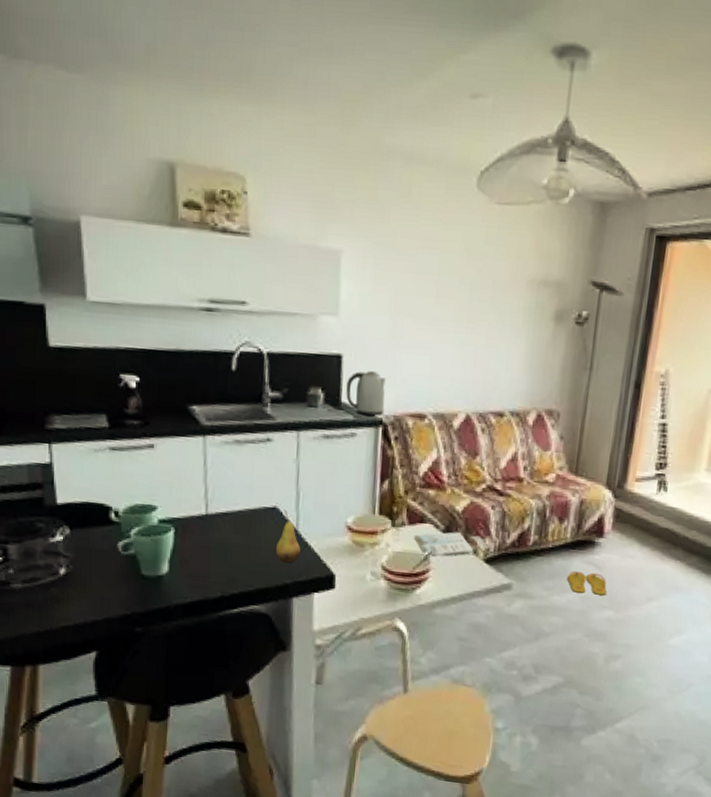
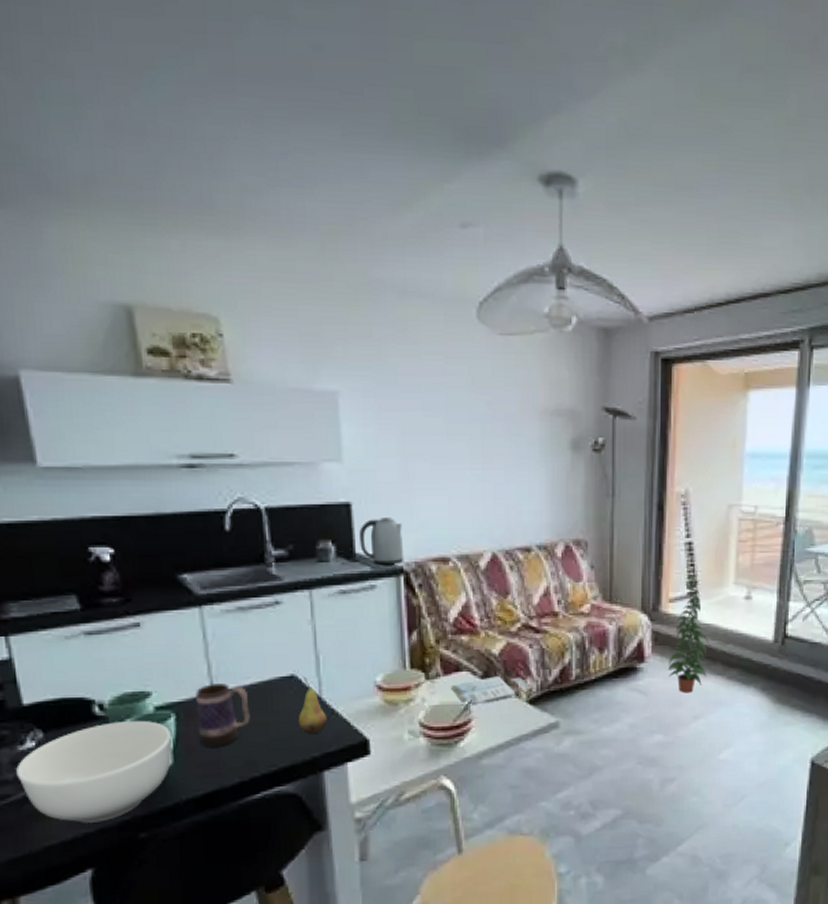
bowl: none [47,528,169,613] -> present [16,720,172,823]
mug: none [191,505,236,562] -> present [194,683,250,747]
flip-flop: present [567,570,607,596] -> none [614,699,654,721]
plant: none [625,454,672,574] -> present [667,573,709,693]

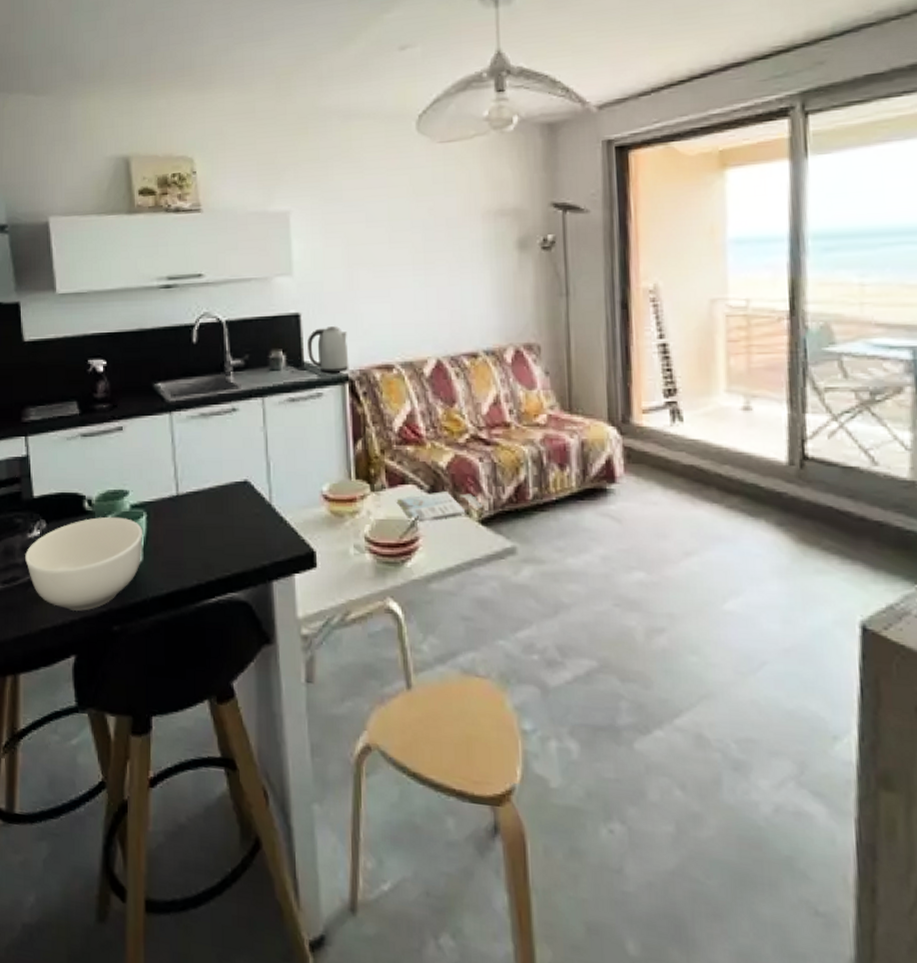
mug: present [194,683,250,747] -> none [163,486,208,547]
fruit: present [298,677,327,735] -> none [250,483,276,542]
plant: present [667,573,709,693] -> none [645,379,699,523]

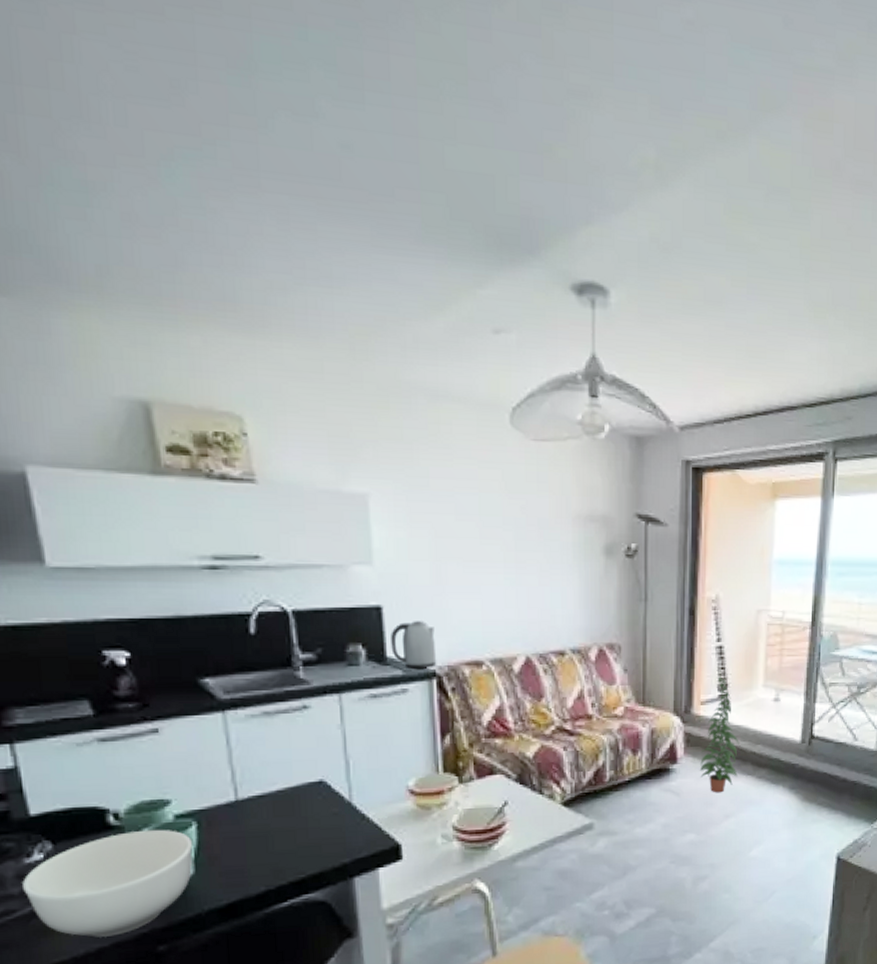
magazine: present [396,491,483,523] -> none [484,779,565,810]
plant: none [645,379,699,523] -> present [699,676,739,793]

